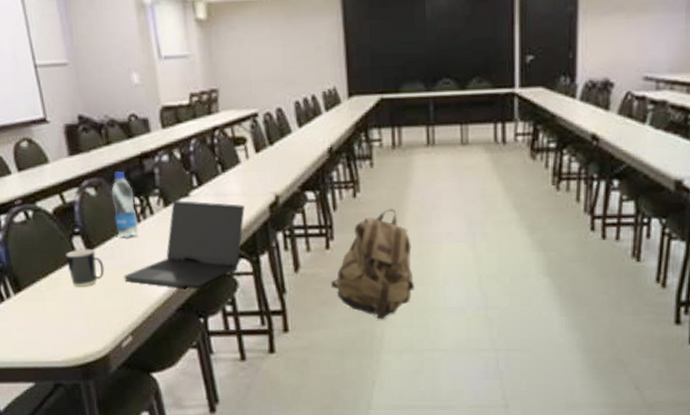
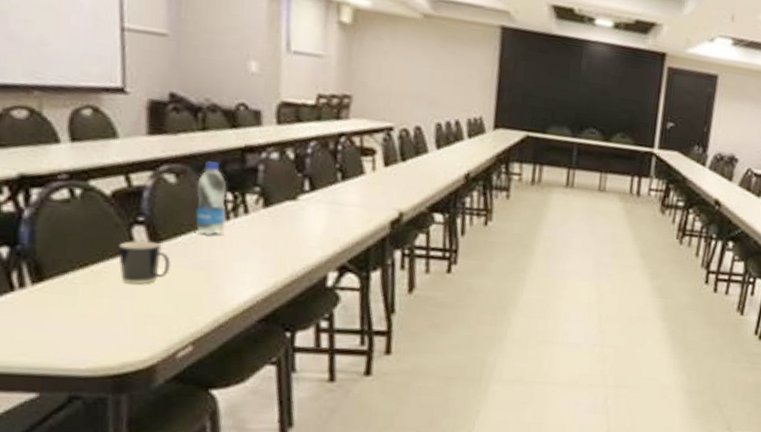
laptop: present [124,199,245,289] -> none [195,201,362,301]
backpack: present [330,209,414,320] -> none [446,241,537,349]

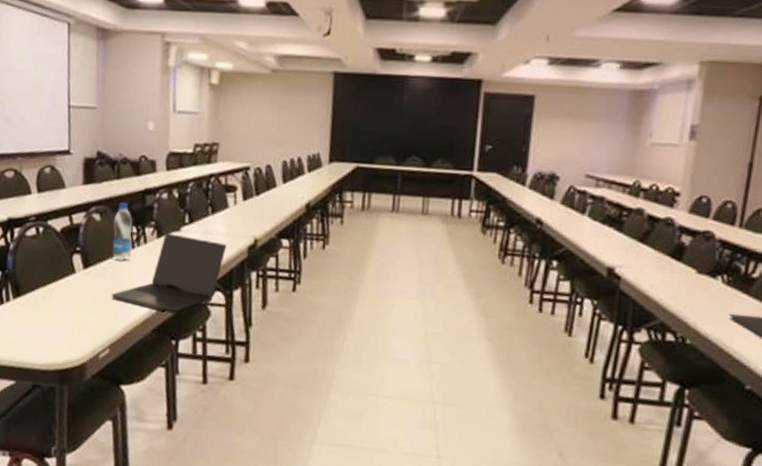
mug: present [117,240,171,285] -> none [64,265,96,300]
laptop: none [195,201,362,301] -> present [111,232,227,314]

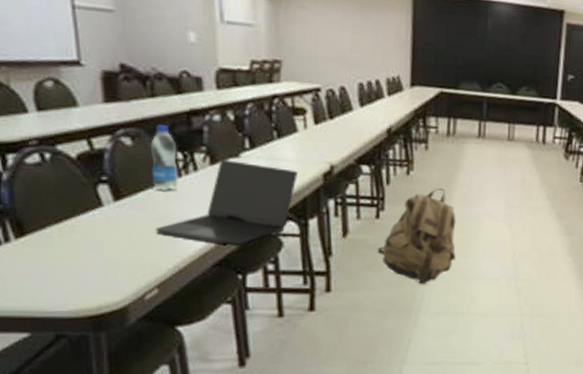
backpack: none [292,263,368,362] -> present [377,188,456,285]

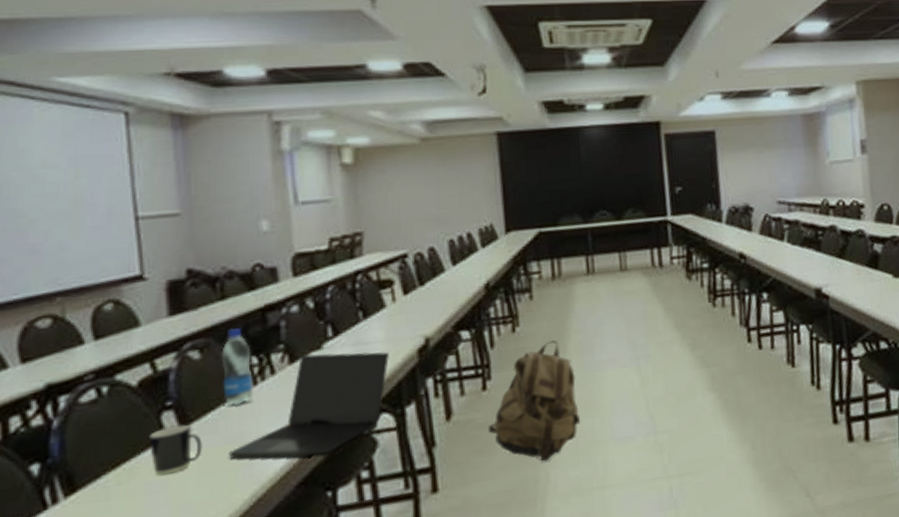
mug: none [86,197,133,236] -> present [148,424,202,476]

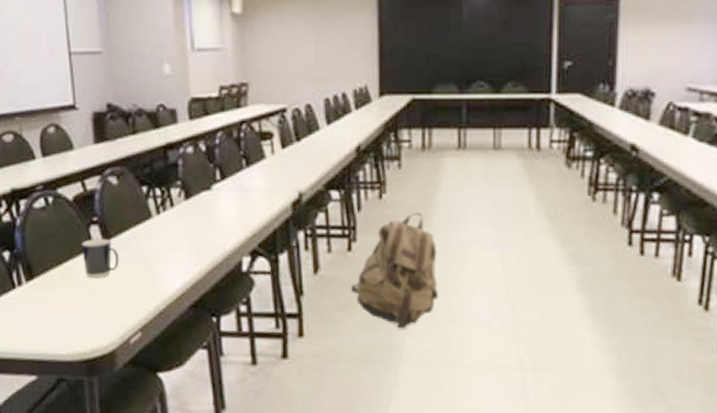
bottle: present [221,328,253,406] -> none [133,161,157,229]
laptop: present [228,352,389,459] -> none [138,192,267,287]

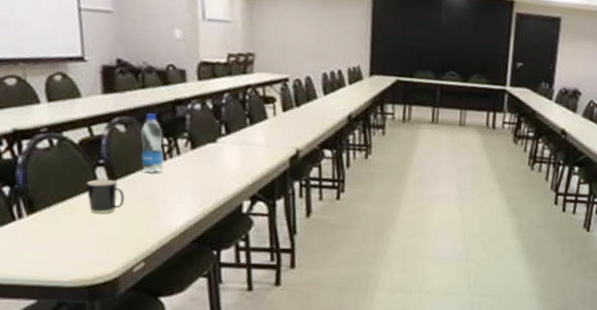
bottle: none [133,161,157,229] -> present [140,113,164,173]
backpack: present [350,212,438,329] -> none [337,171,410,263]

